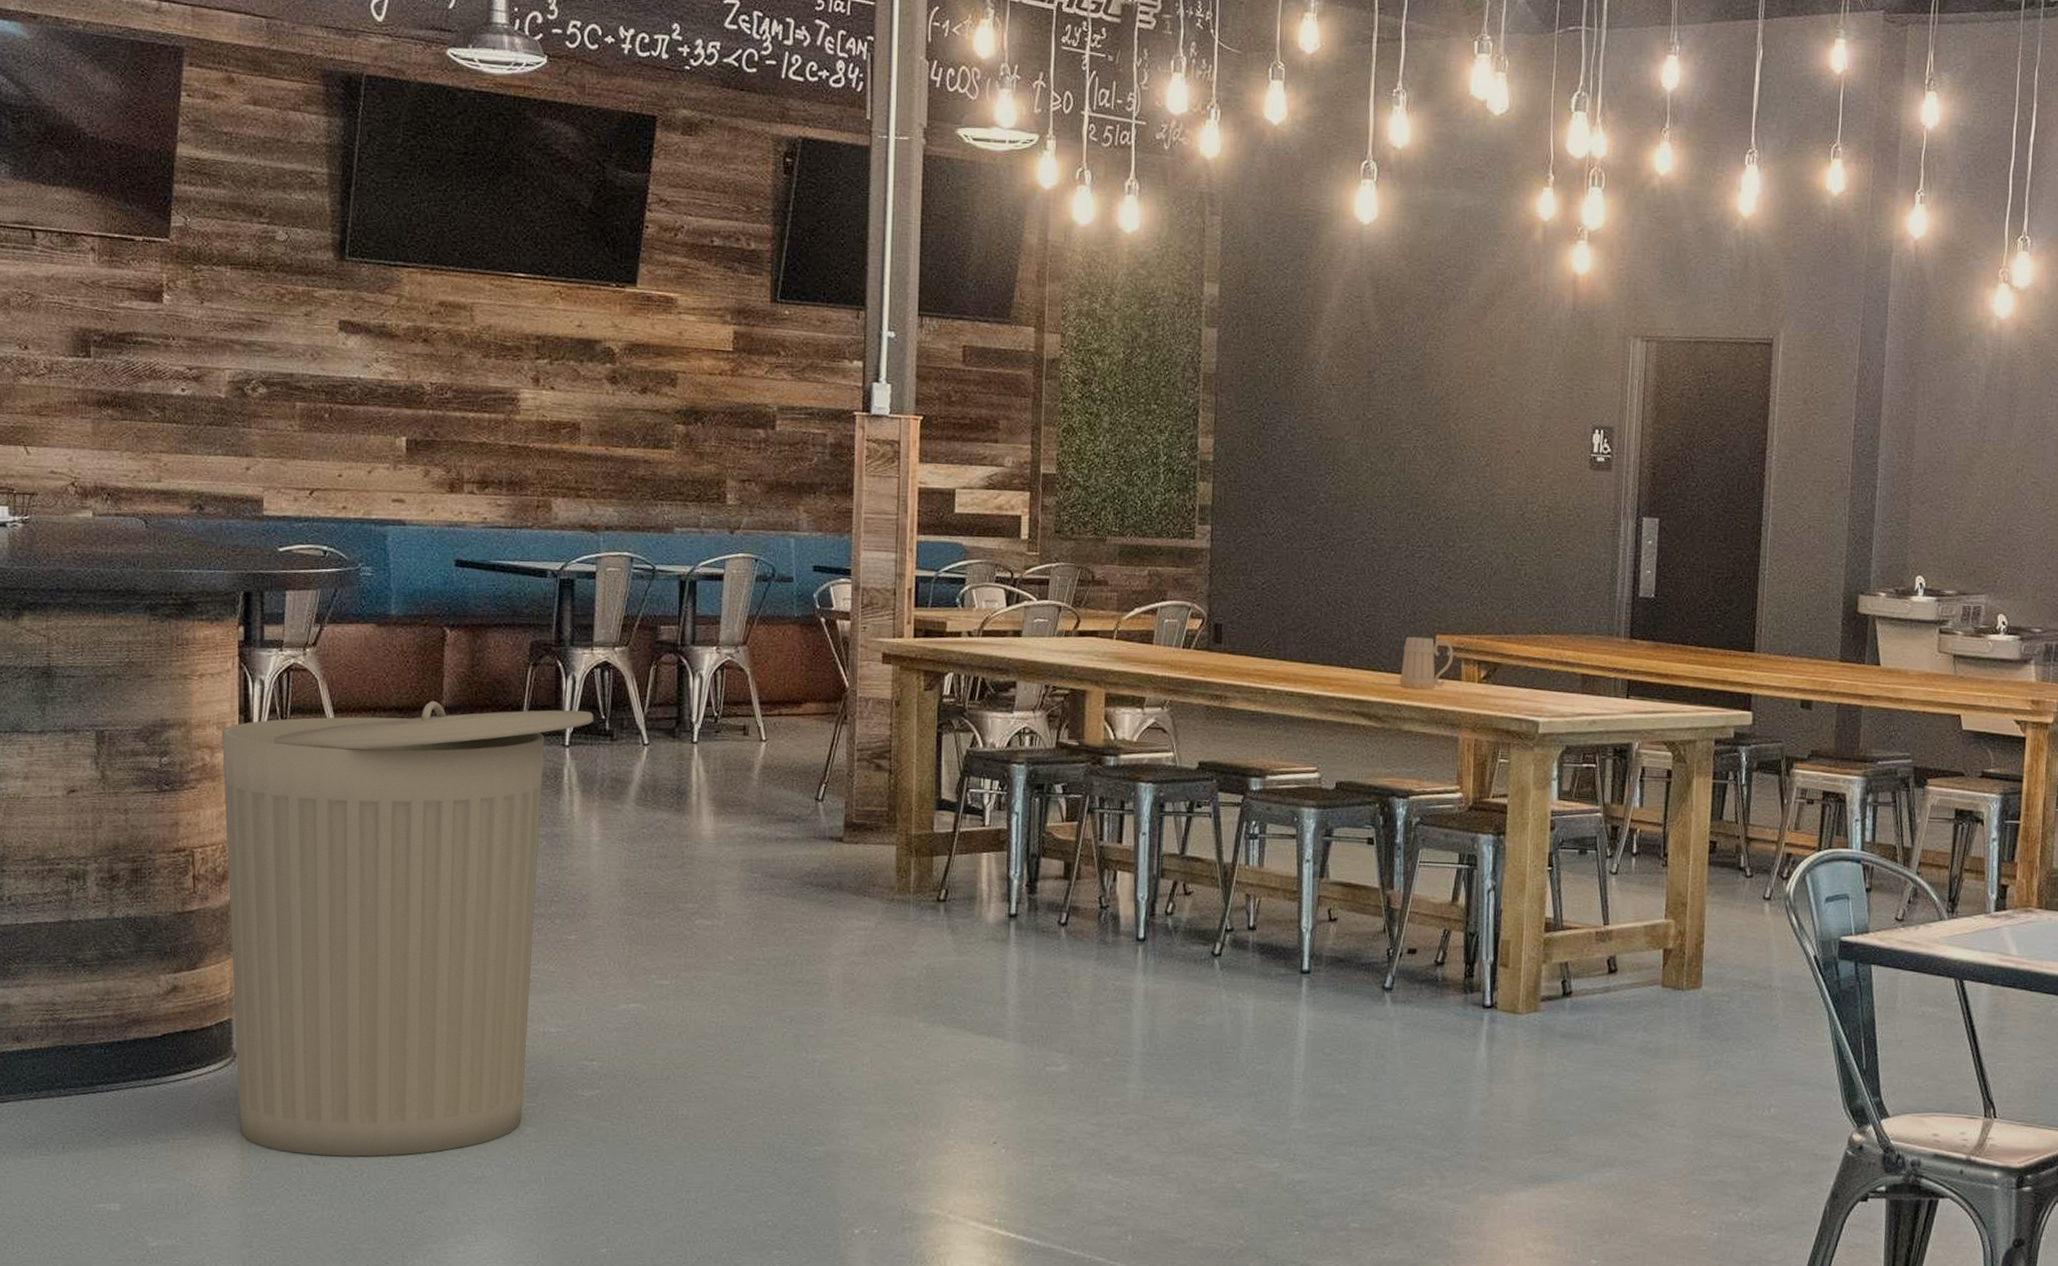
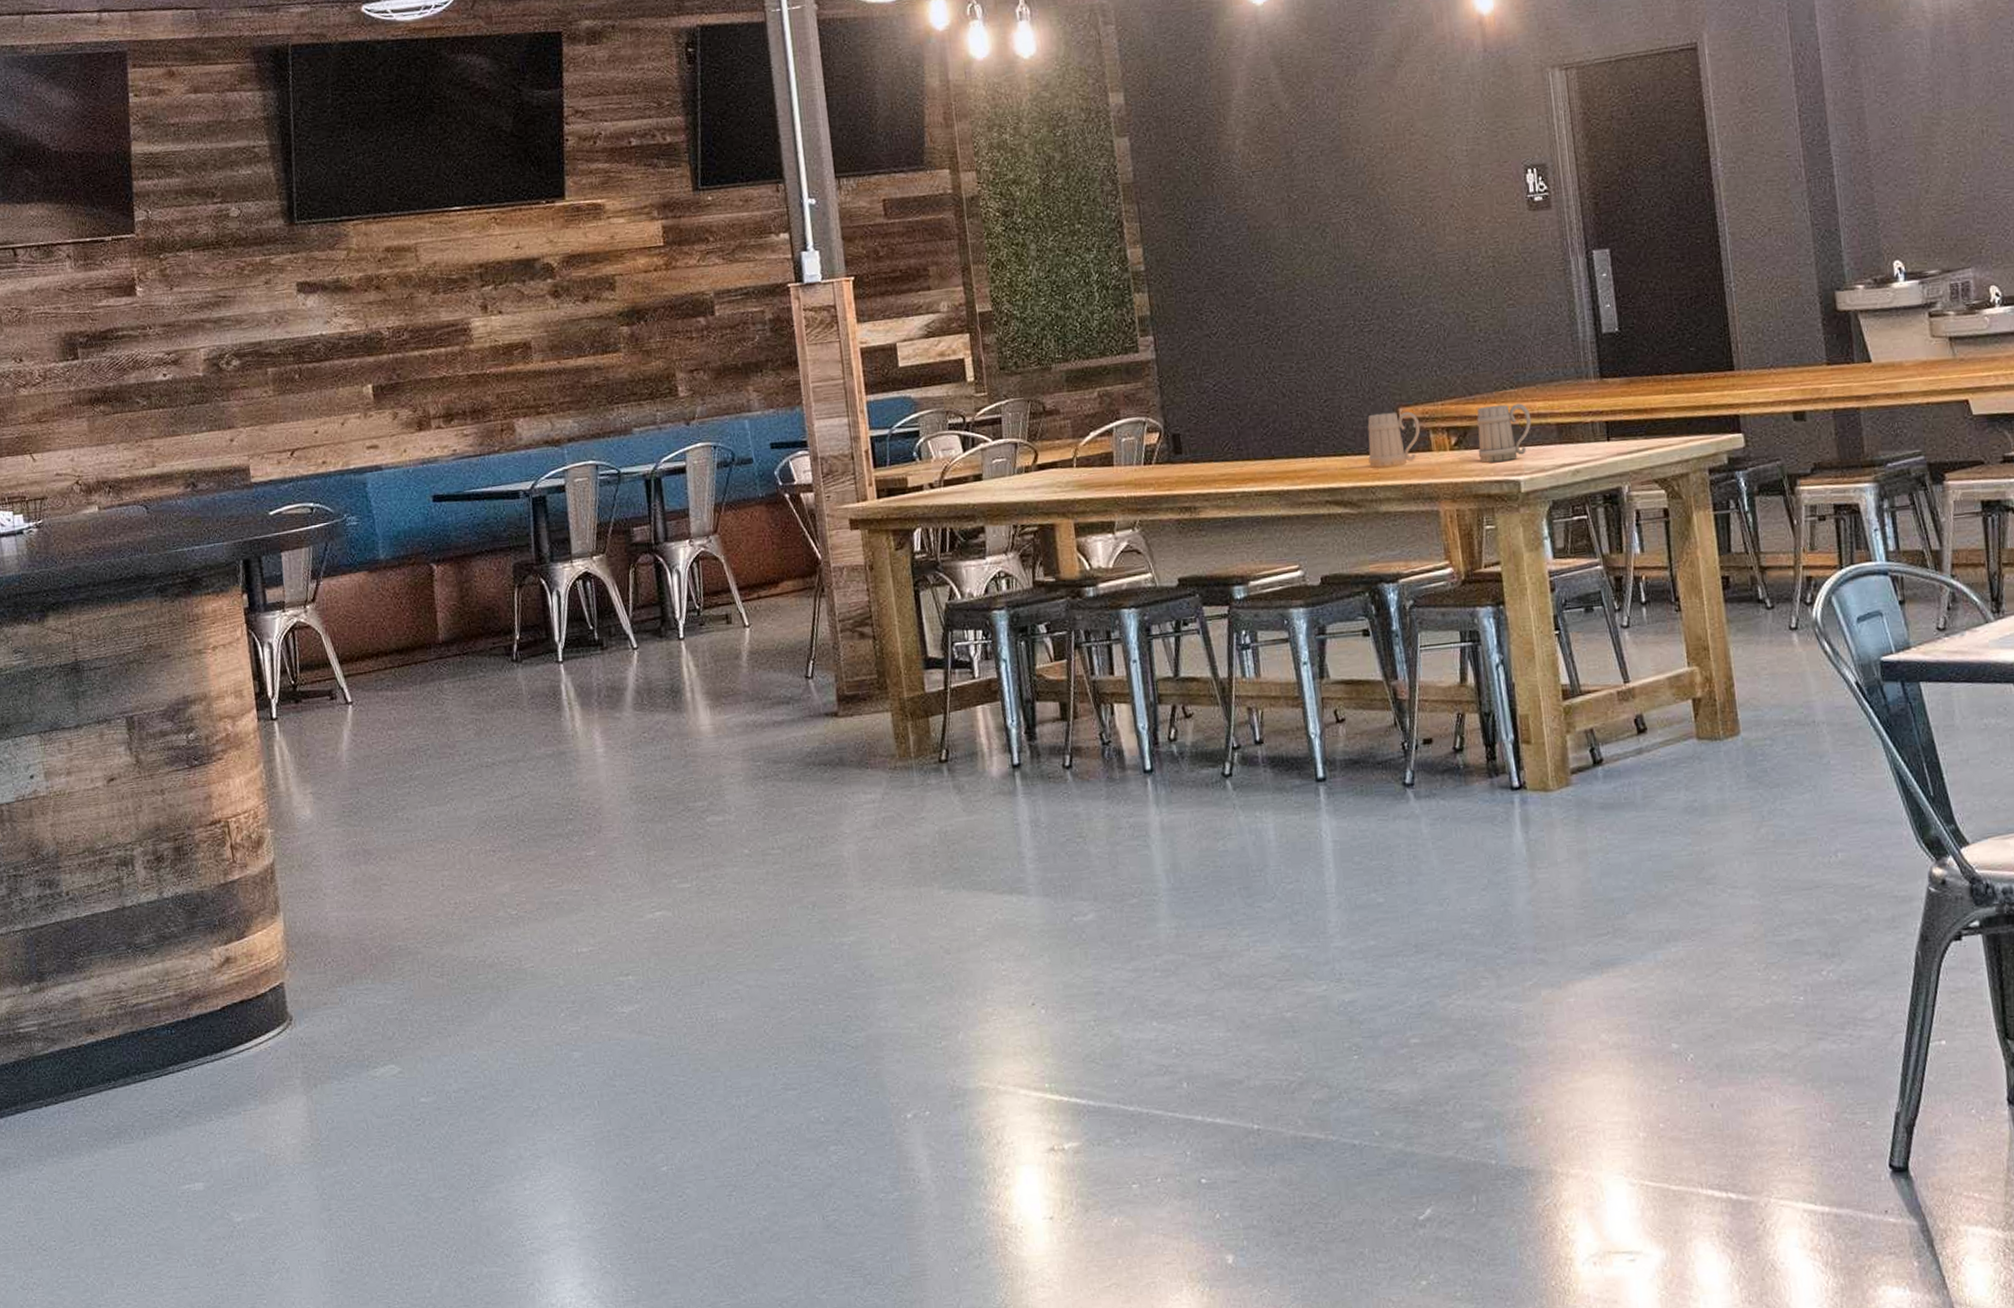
trash can: present [222,700,594,1157] -> none [240,624,583,1109]
beer mug: none [1504,647,1560,701] -> present [1477,403,1532,463]

